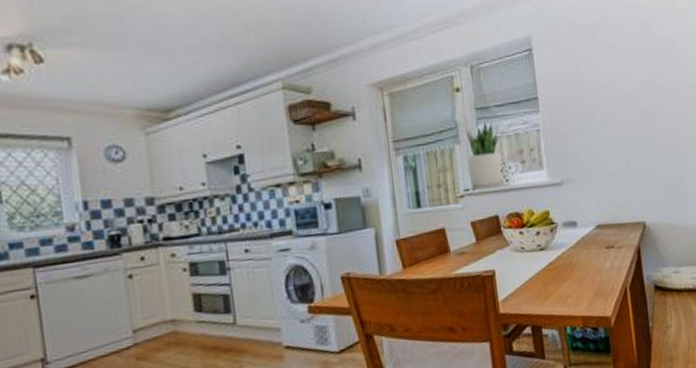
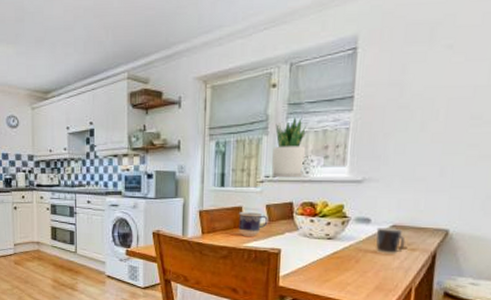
cup: none [443,232,476,263] -> present [238,212,268,237]
mug: none [583,227,612,258] -> present [375,226,405,256]

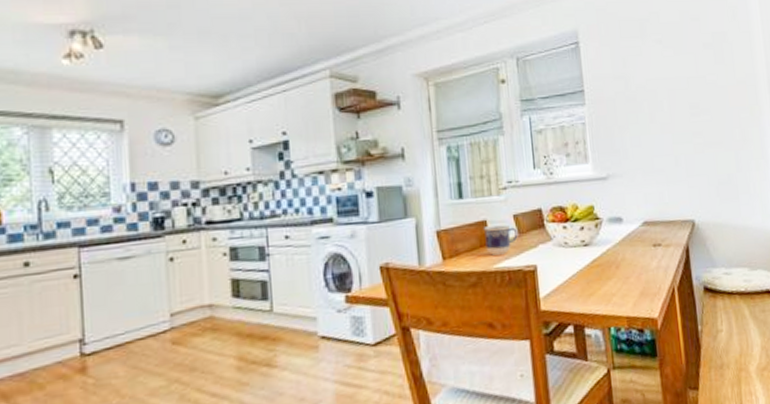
planter: present [272,117,307,178] -> none [511,114,548,182]
mug: present [375,226,405,256] -> none [629,224,659,256]

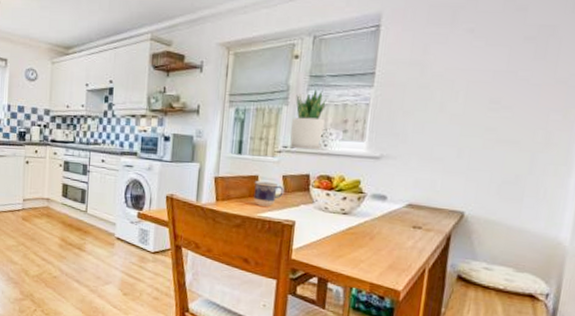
planter: none [511,114,548,182] -> present [290,89,327,150]

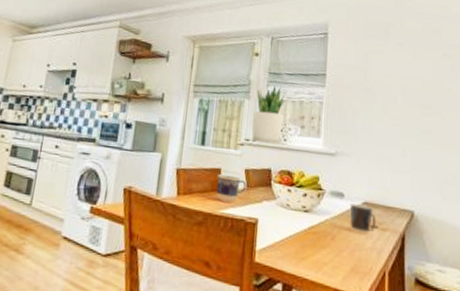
mug: none [390,204,421,235] -> present [349,202,377,235]

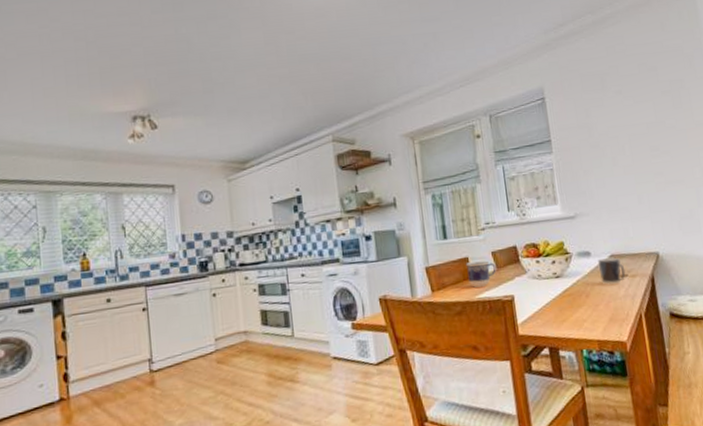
planter: present [252,85,286,145] -> none [486,163,521,224]

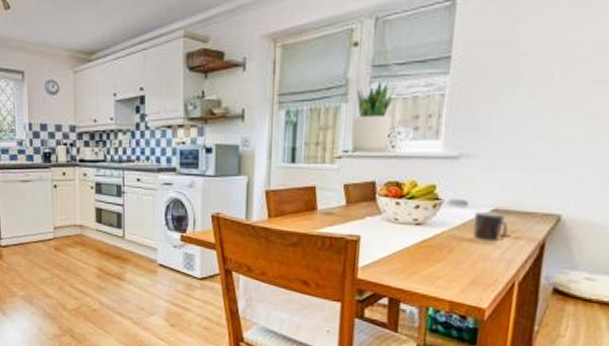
cup: present [466,260,496,288] -> none [311,192,346,222]
planter: none [486,163,521,224] -> present [351,81,394,153]

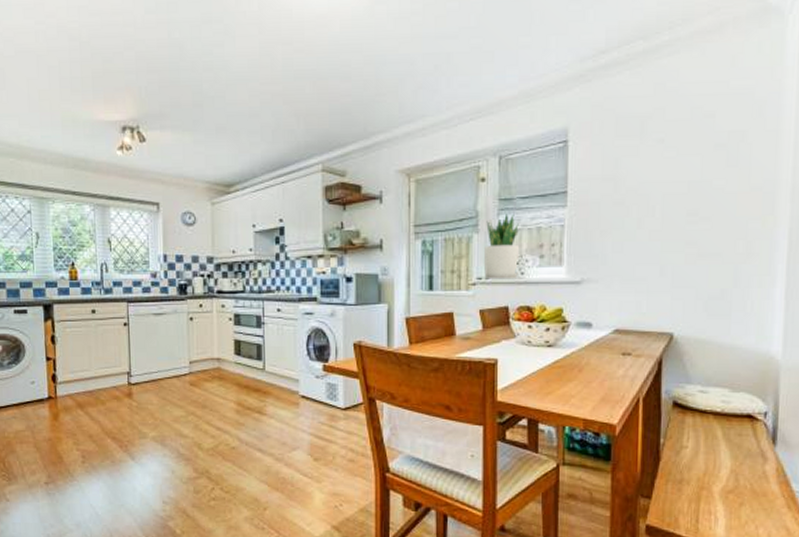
mug: present [472,210,509,245] -> none [598,331,630,363]

